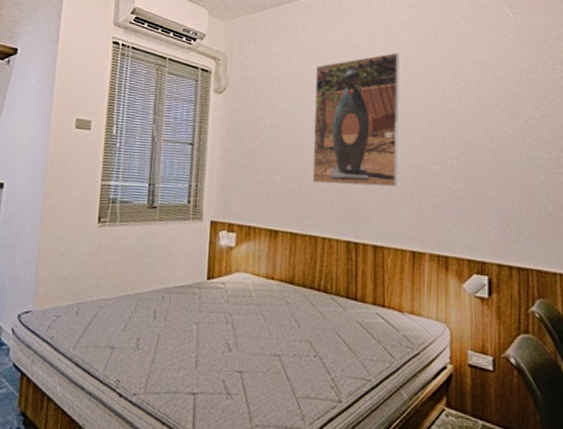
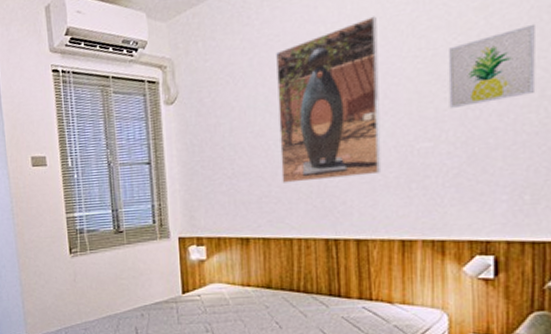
wall art: none [453,83,519,141] -> present [447,23,536,109]

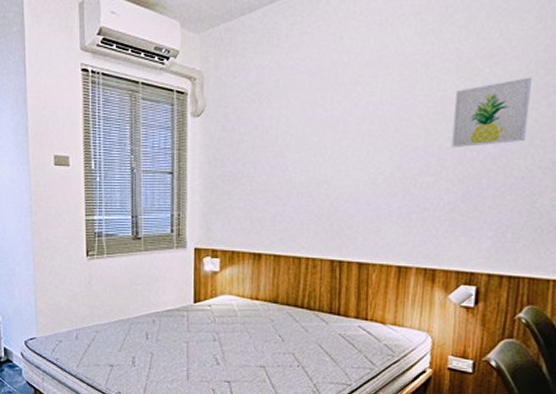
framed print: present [276,16,382,183] -> none [296,52,396,204]

